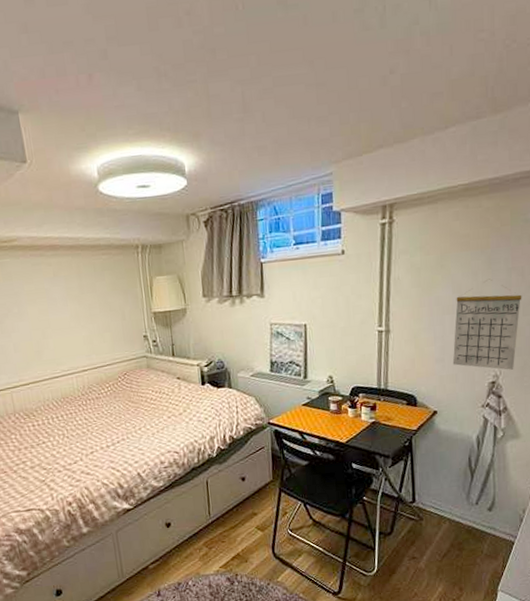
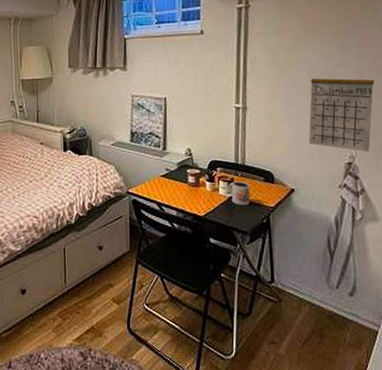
mug: none [370,406,393,430] -> present [228,181,250,206]

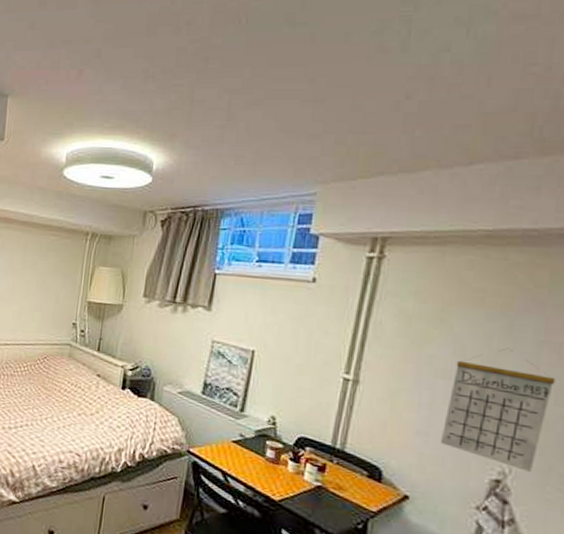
mug: present [228,181,250,206] -> none [316,468,347,502]

